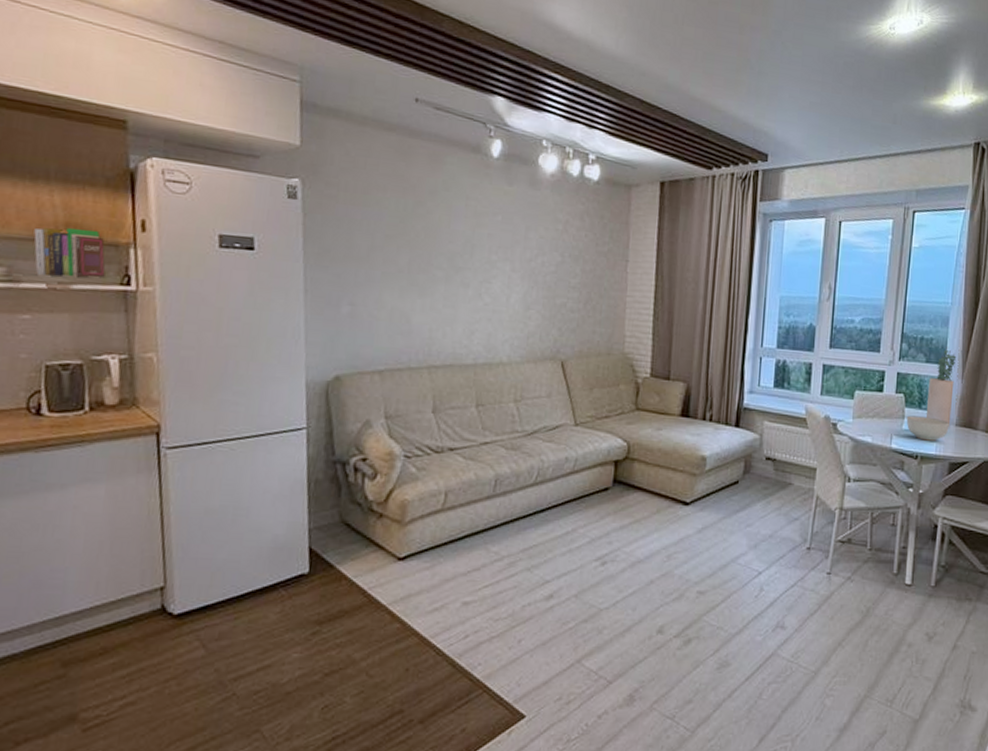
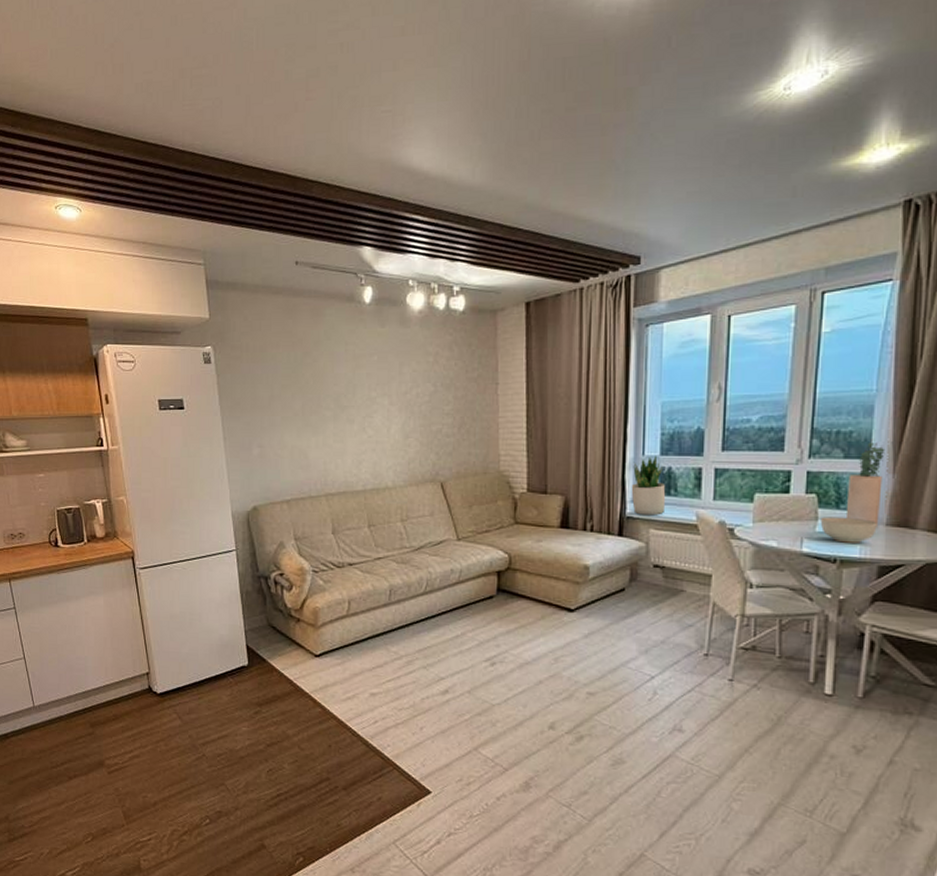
books: present [34,227,106,278] -> none [39,406,86,445]
planter: none [749,348,780,408] -> present [631,456,666,516]

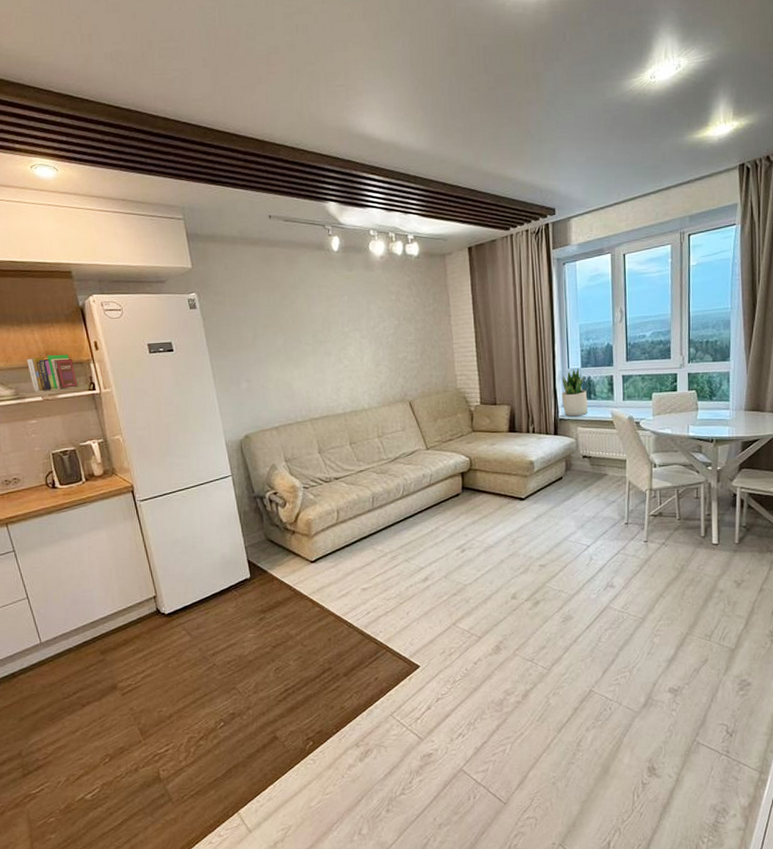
books: none [39,406,86,445] -> present [27,354,78,392]
bowl: present [820,517,877,543] -> none [700,406,739,426]
vase: present [845,438,885,527] -> none [717,345,740,412]

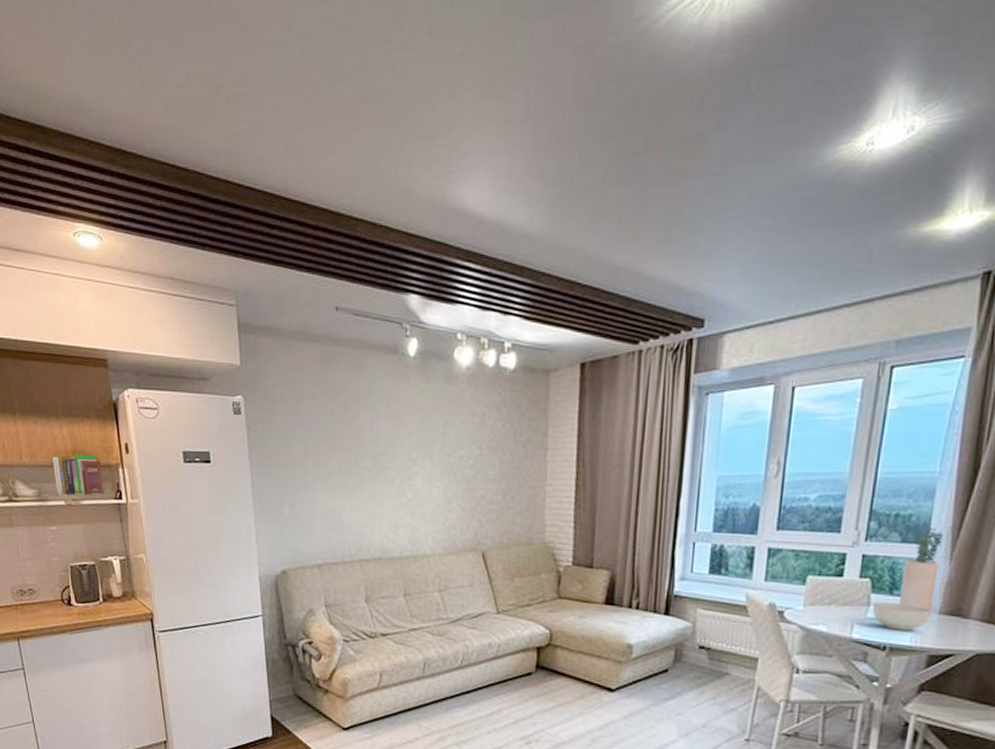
planter: present [561,368,588,417] -> none [680,532,716,595]
bowl: none [700,406,739,426] -> present [872,602,930,631]
vase: none [717,345,740,412] -> present [898,523,944,615]

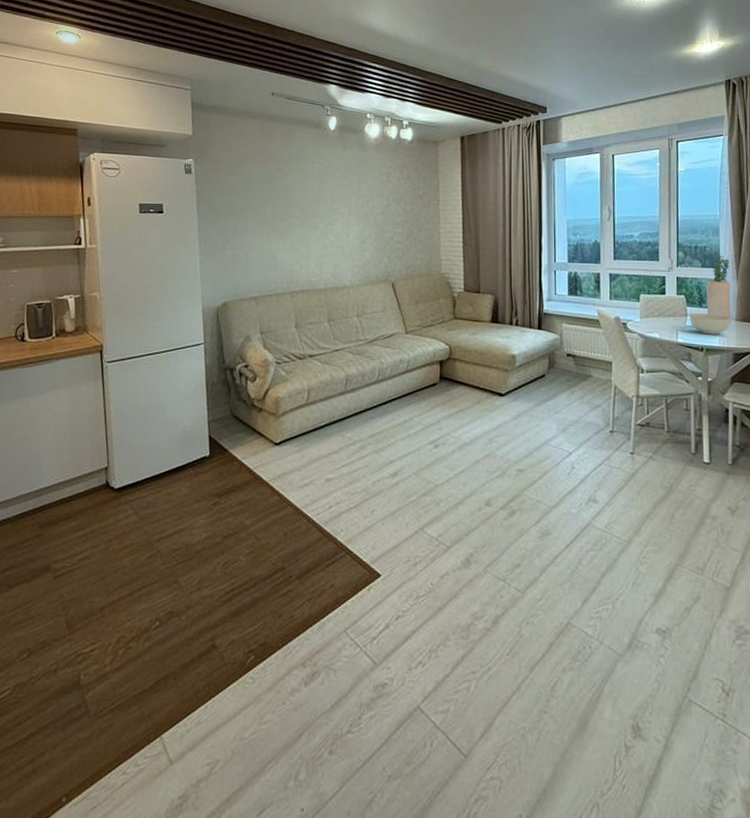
books: present [52,454,104,495] -> none [19,206,65,242]

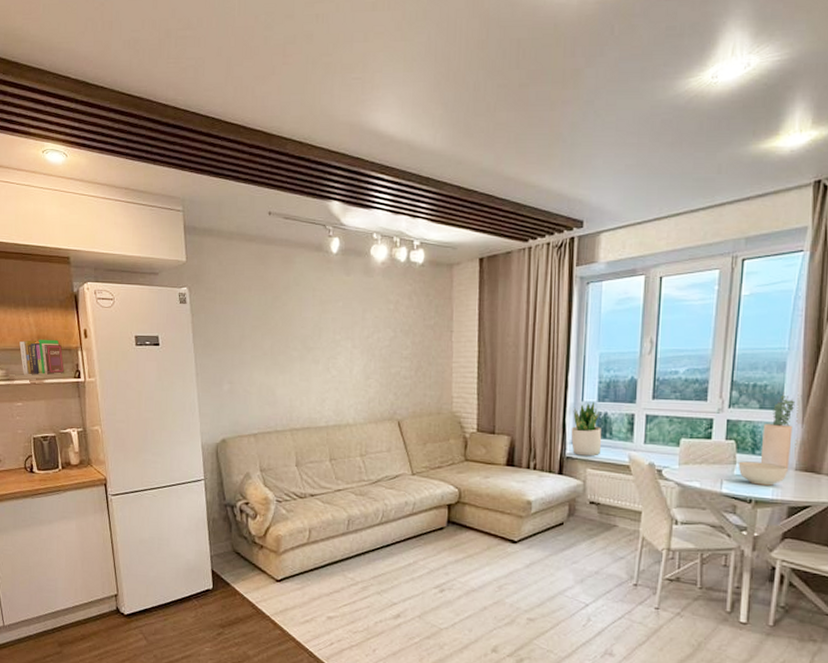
books: none [19,206,65,242] -> present [19,339,64,375]
planter: none [546,263,574,312] -> present [571,402,602,456]

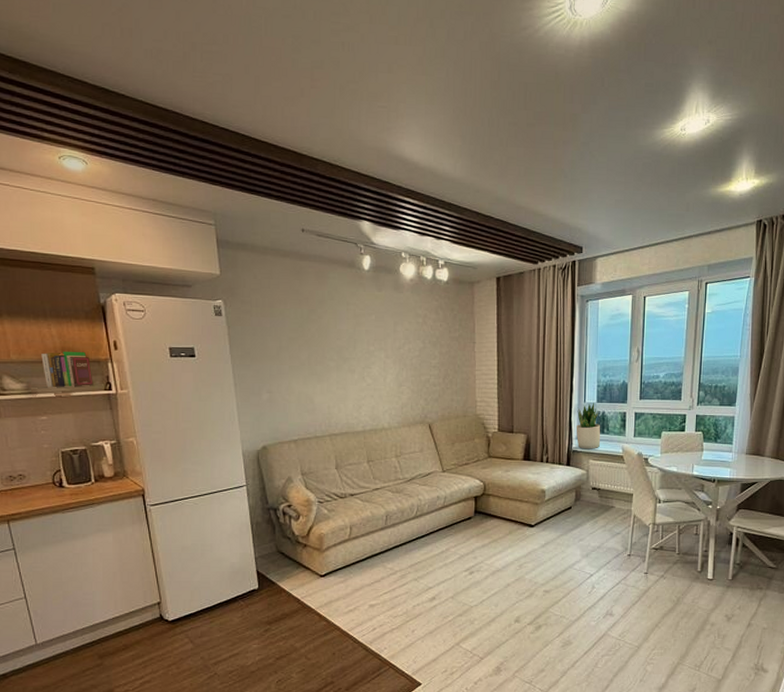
bowl: present [738,461,788,486] -> none [704,448,741,467]
vase: present [760,392,796,471] -> none [721,391,746,455]

